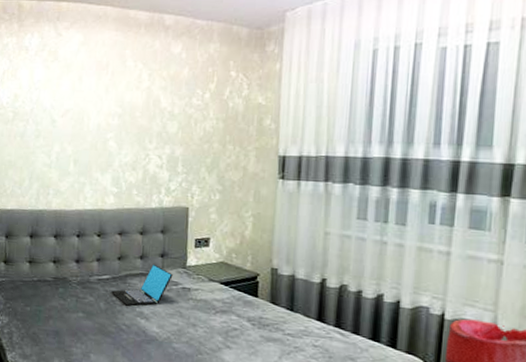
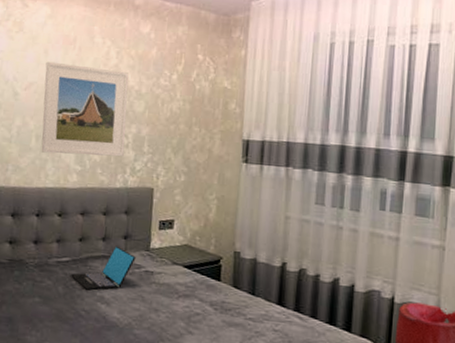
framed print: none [79,88,161,178] -> present [41,61,129,157]

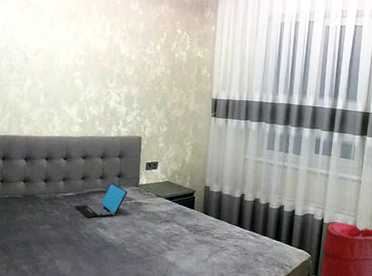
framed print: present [41,61,129,157] -> none [48,32,121,112]

